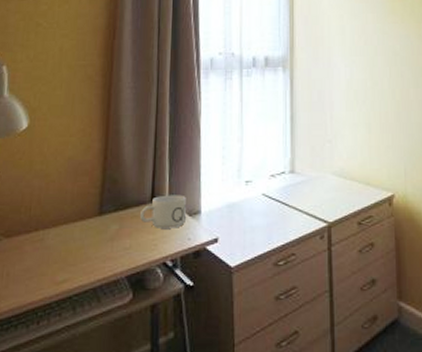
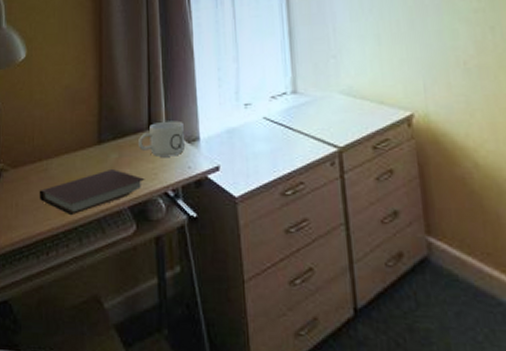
notebook: none [32,240,145,285] -> present [39,170,145,216]

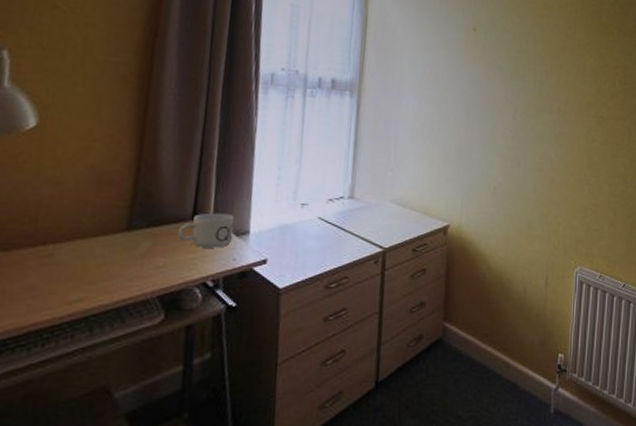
notebook: present [39,170,145,216] -> none [37,258,182,305]

